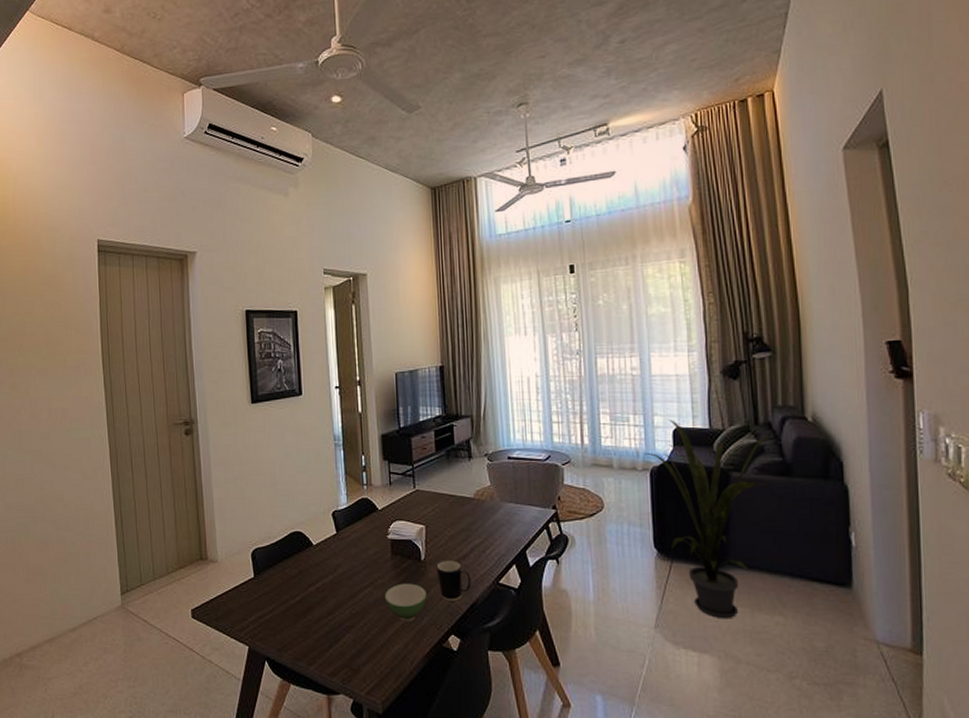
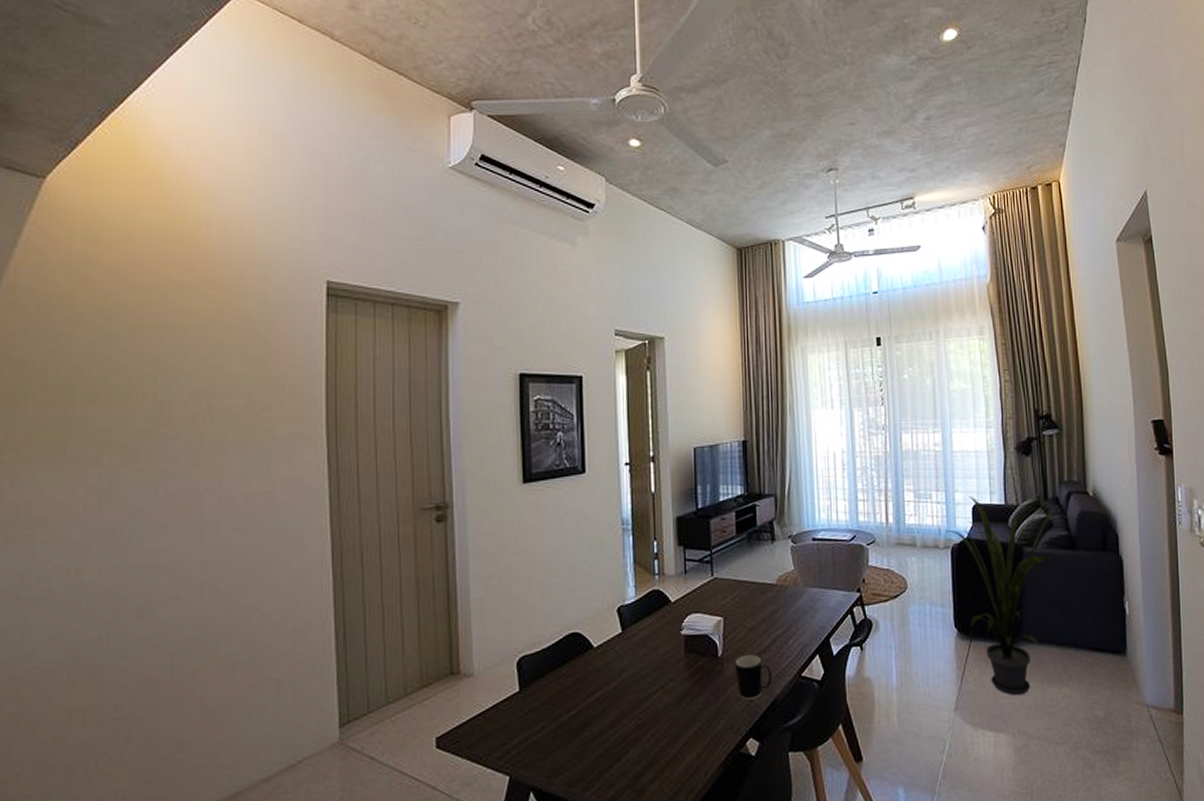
bowl: present [384,583,427,623] -> none [675,683,723,729]

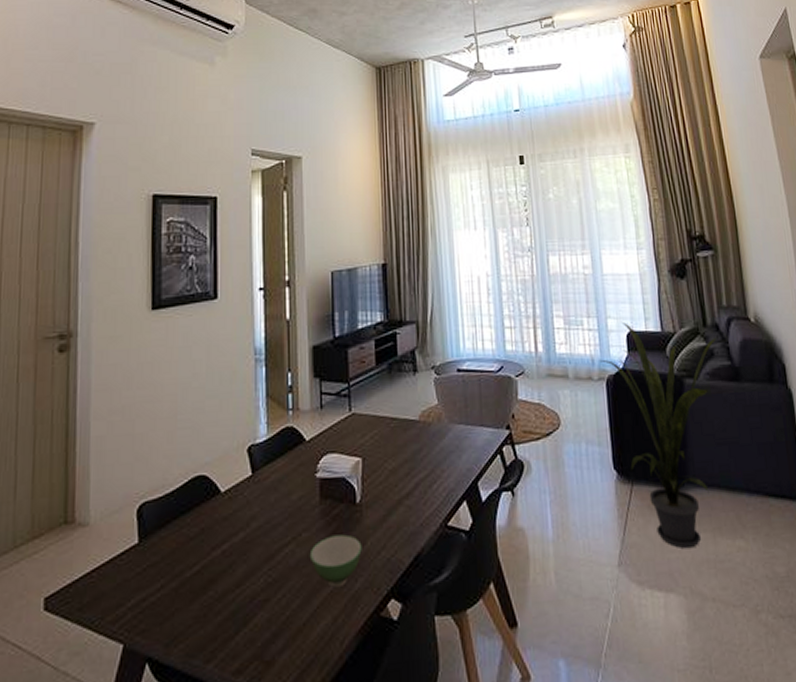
bowl: none [675,683,723,729] -> present [309,534,362,589]
mug: present [735,653,772,701] -> none [374,499,415,554]

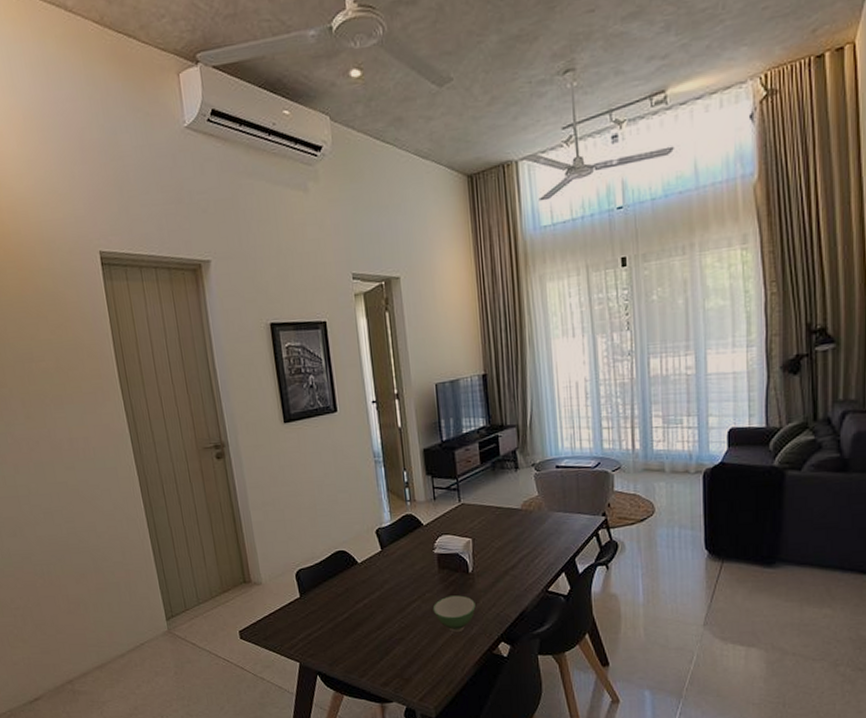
house plant: present [599,322,717,548] -> none [697,419,827,613]

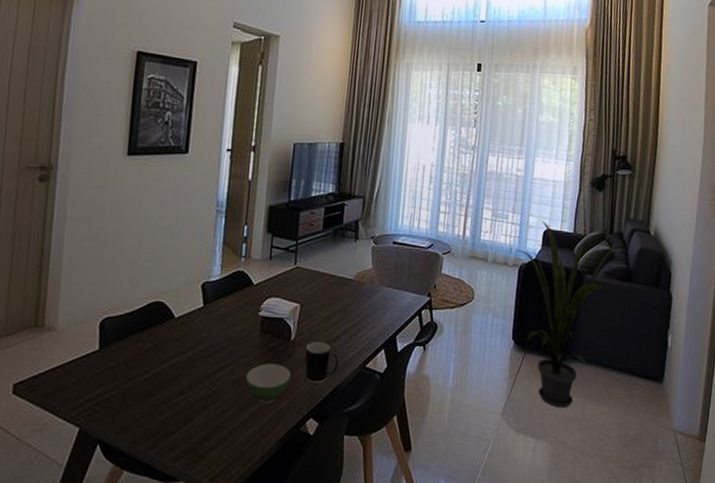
mug: none [484,570,520,610] -> present [304,341,339,384]
house plant: none [697,419,827,613] -> present [516,221,619,407]

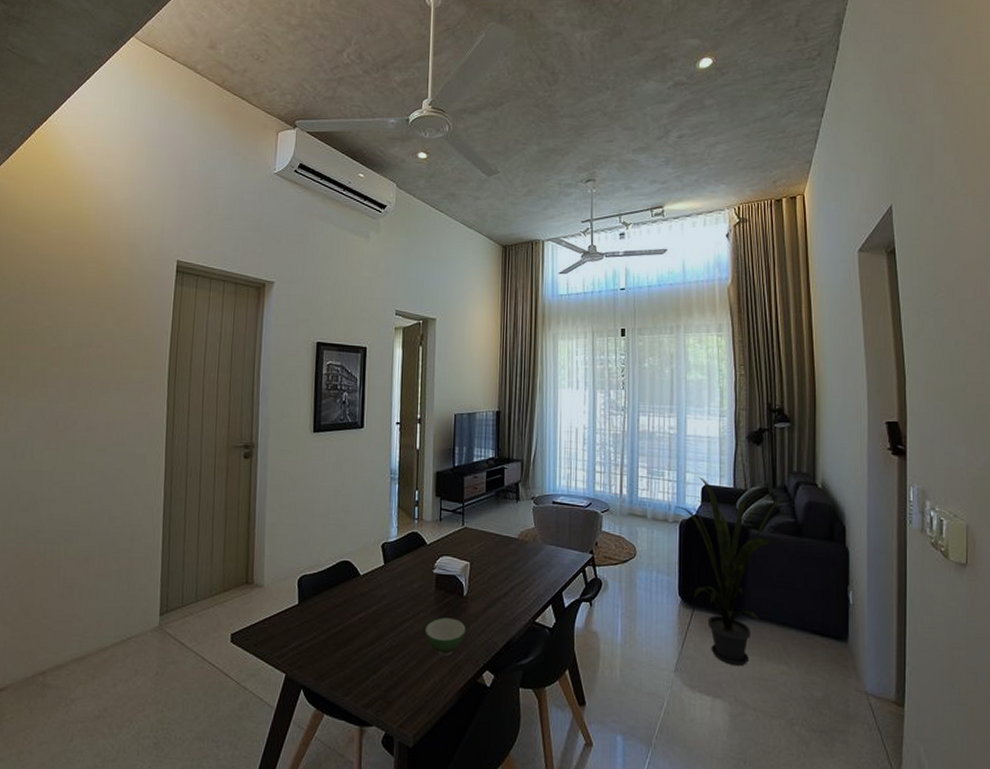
mug: present [304,341,339,384] -> none [477,596,509,637]

